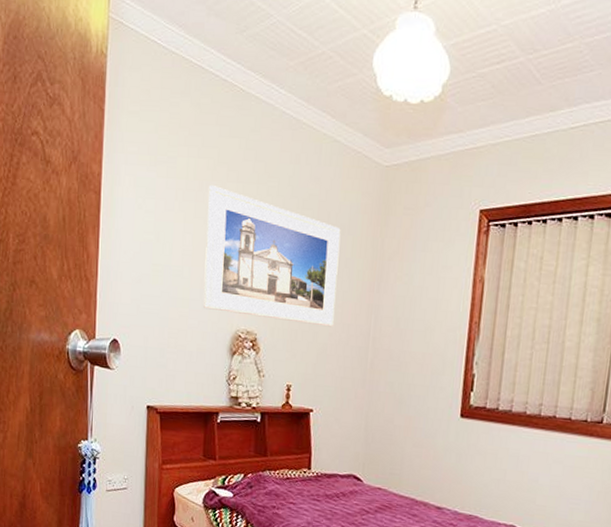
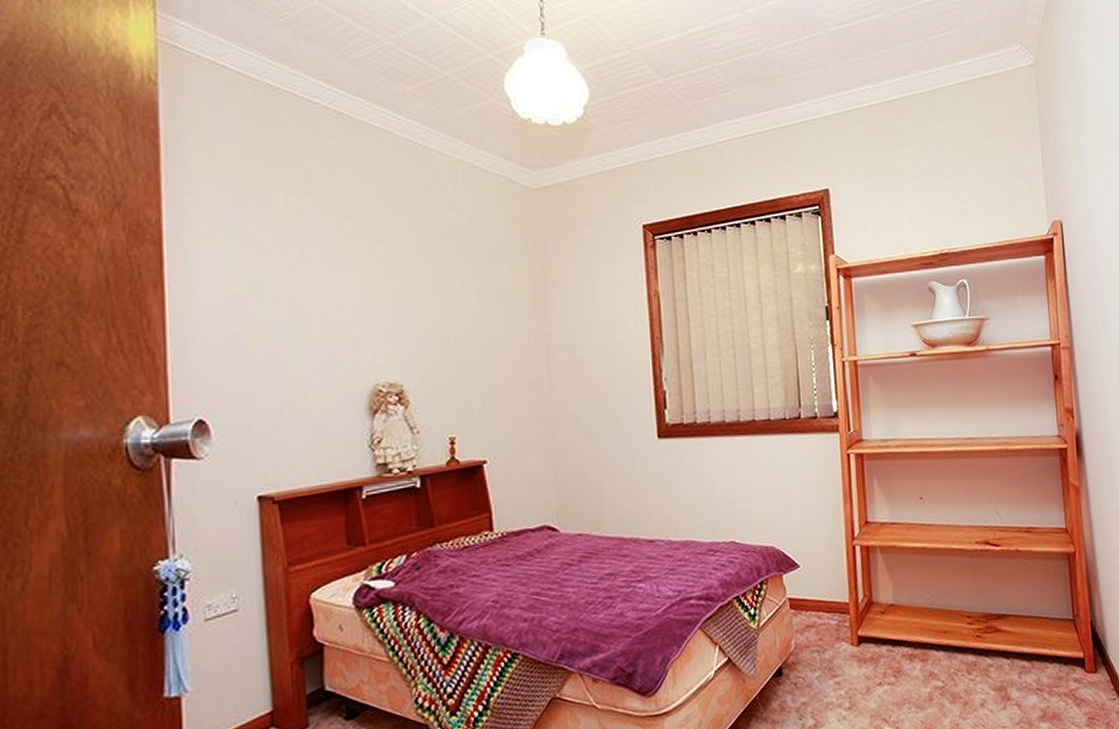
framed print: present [203,185,341,327] -> none [318,223,498,366]

